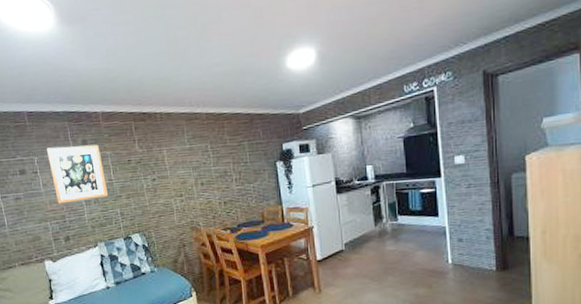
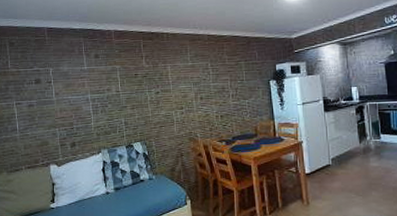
wall art: present [46,144,108,204] -> none [61,59,114,112]

